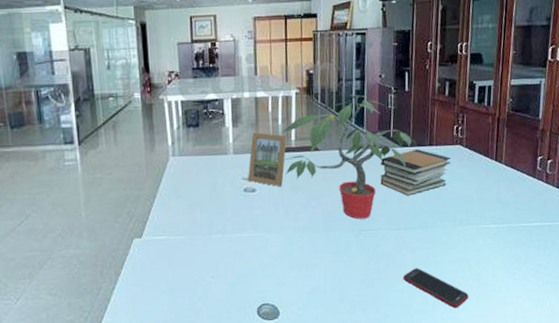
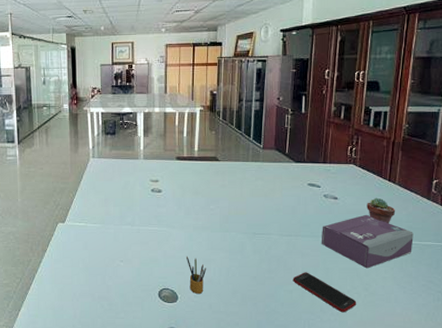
picture frame: present [247,132,287,187] -> none [154,142,190,190]
potted plant: present [280,94,418,219] -> none [185,113,312,224]
pencil box: none [287,263,311,306] -> present [187,256,207,294]
book stack: present [380,149,451,196] -> none [274,166,344,207]
tissue box: none [431,198,522,258] -> present [322,214,414,269]
potted succulent: none [475,179,503,207] -> present [367,197,396,224]

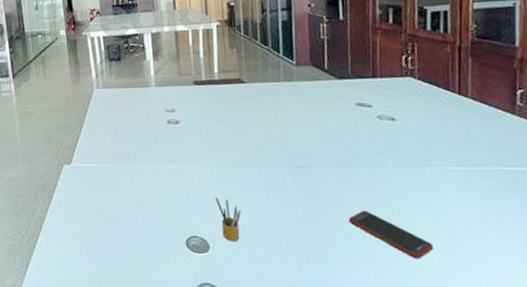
tissue box: present [322,214,414,269] -> none [379,136,500,204]
potted succulent: present [367,197,396,224] -> none [433,115,472,147]

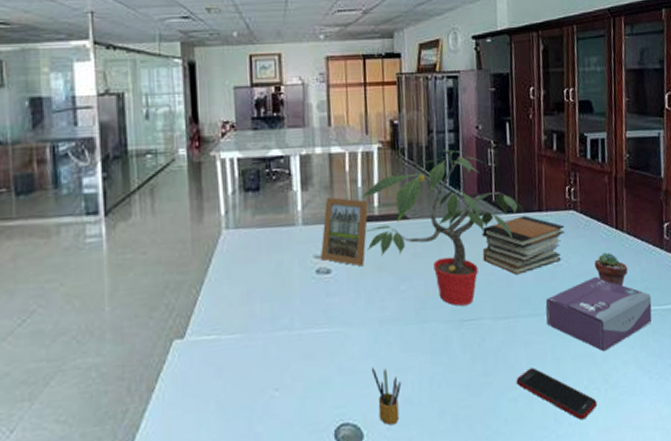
picture frame: none [170,65,210,120] -> present [320,197,368,267]
potted plant: none [202,24,358,155] -> present [360,148,525,306]
book stack: none [314,81,401,132] -> present [482,216,565,275]
tissue box: none [379,136,500,204] -> present [545,276,652,352]
potted succulent: none [433,115,472,147] -> present [594,252,628,287]

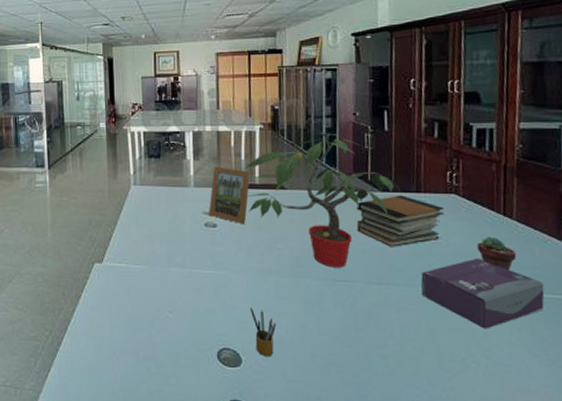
cell phone: present [516,367,598,420] -> none [387,332,476,388]

